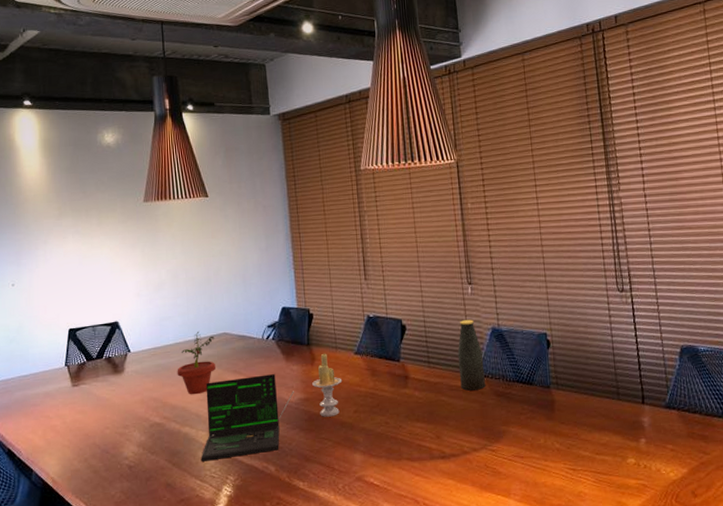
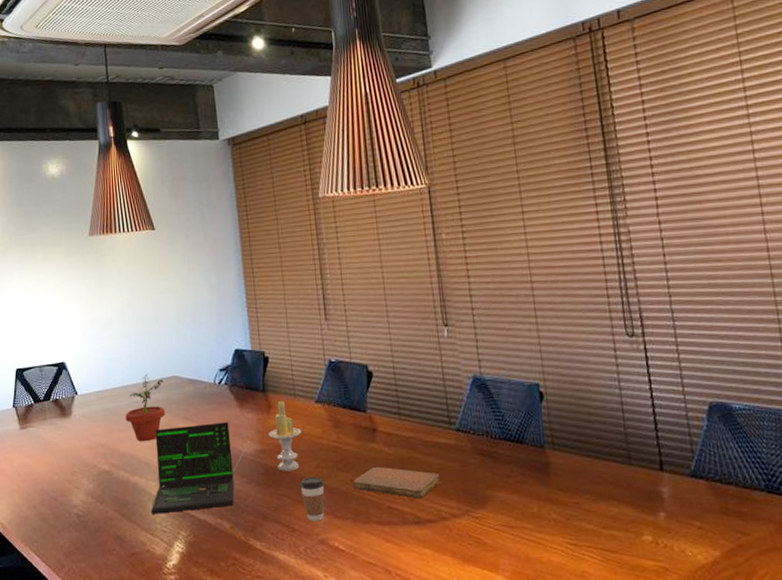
coffee cup: none [340,421,362,461] -> present [300,477,325,522]
notebook: none [386,409,463,437] -> present [352,466,441,499]
bottle: present [457,319,485,391] -> none [432,366,466,448]

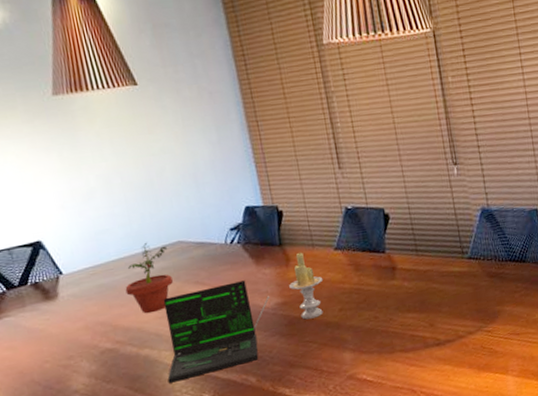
coffee cup: present [300,477,325,522] -> none [325,319,351,361]
notebook: present [352,466,441,499] -> none [375,298,457,325]

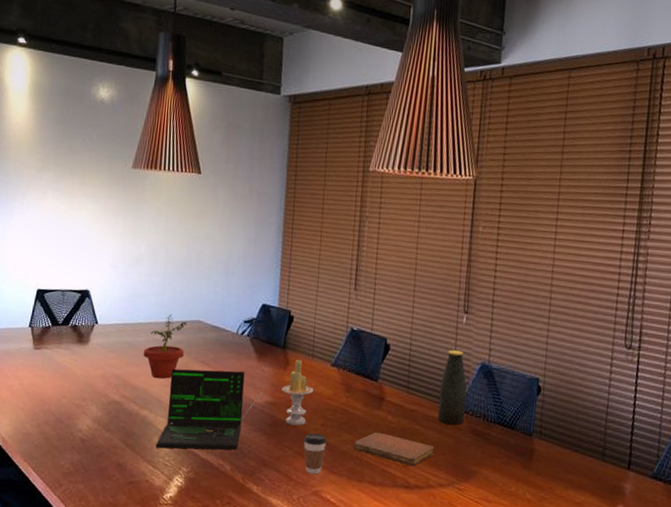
coffee cup: none [325,319,351,361] -> present [303,433,327,475]
notebook: none [375,298,457,325] -> present [352,432,435,466]
bottle: none [446,202,478,275] -> present [438,350,467,425]

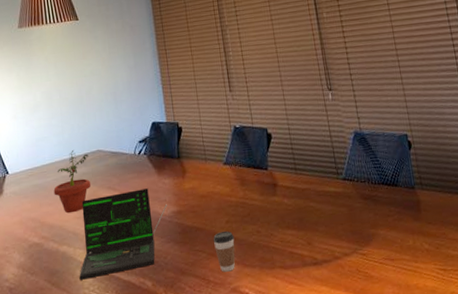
candle: present [282,359,314,426] -> none [184,165,213,229]
notebook: present [352,432,435,466] -> none [258,217,333,243]
bottle: present [438,350,467,425] -> none [322,125,352,196]

